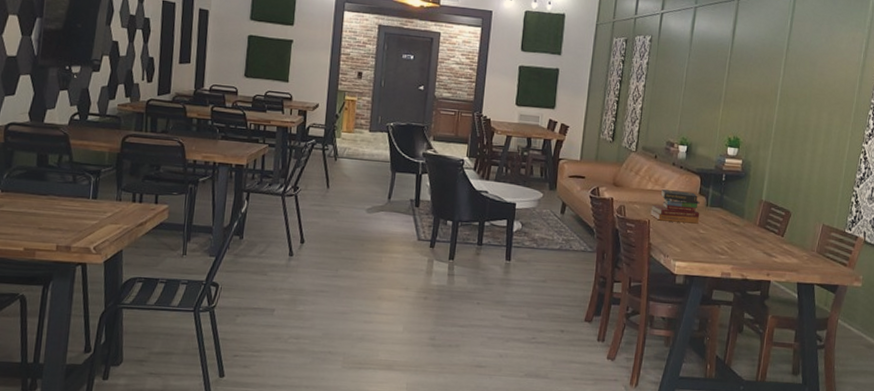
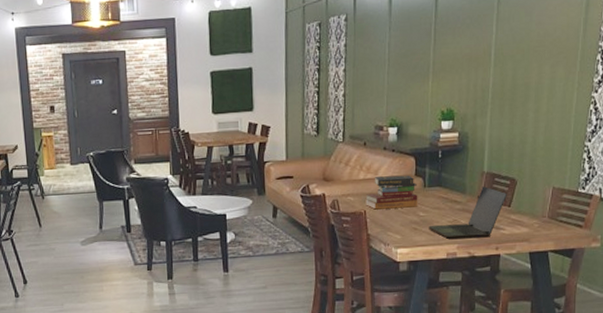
laptop: none [707,214,781,262] -> present [429,186,507,239]

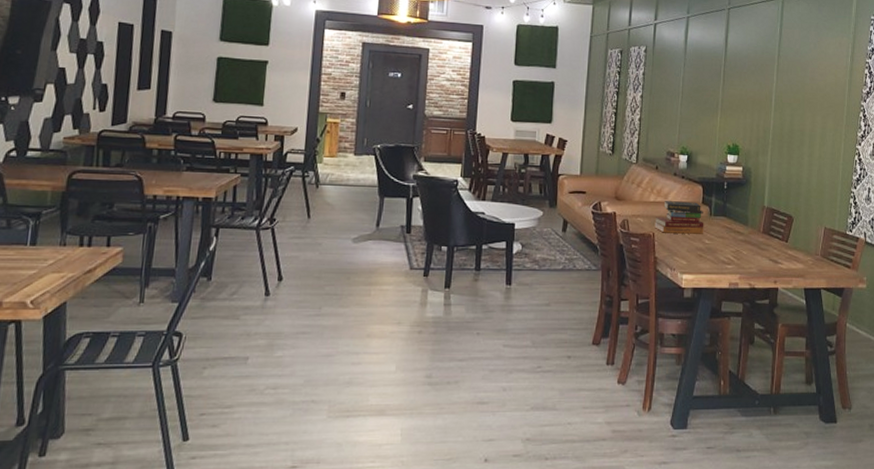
laptop: present [429,186,507,239] -> none [713,220,785,269]

